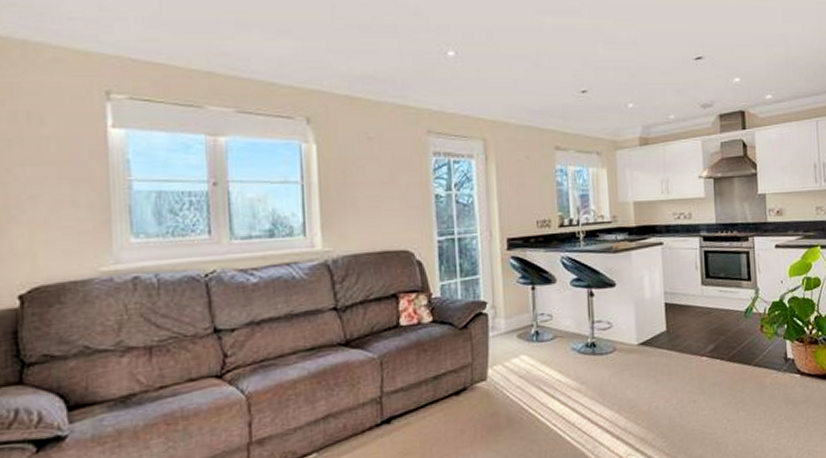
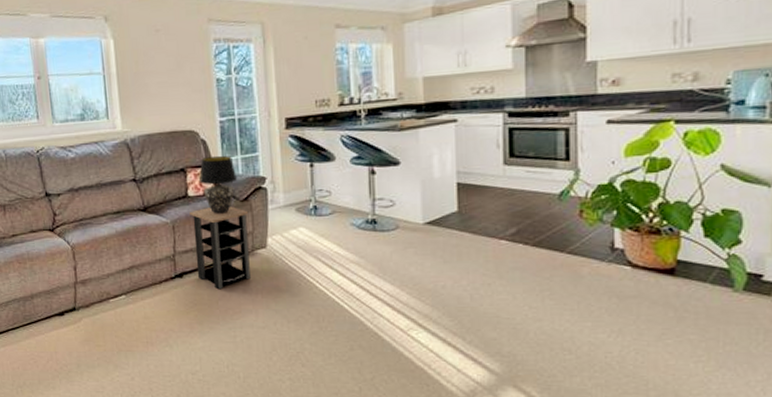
side table: none [401,335,469,434] -> present [189,206,250,290]
table lamp: none [413,278,455,345] -> present [199,155,237,214]

